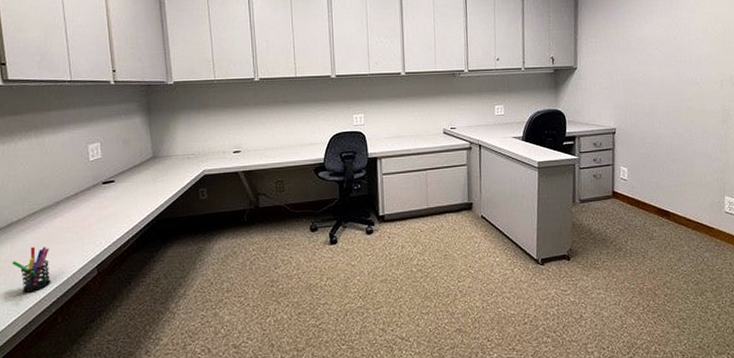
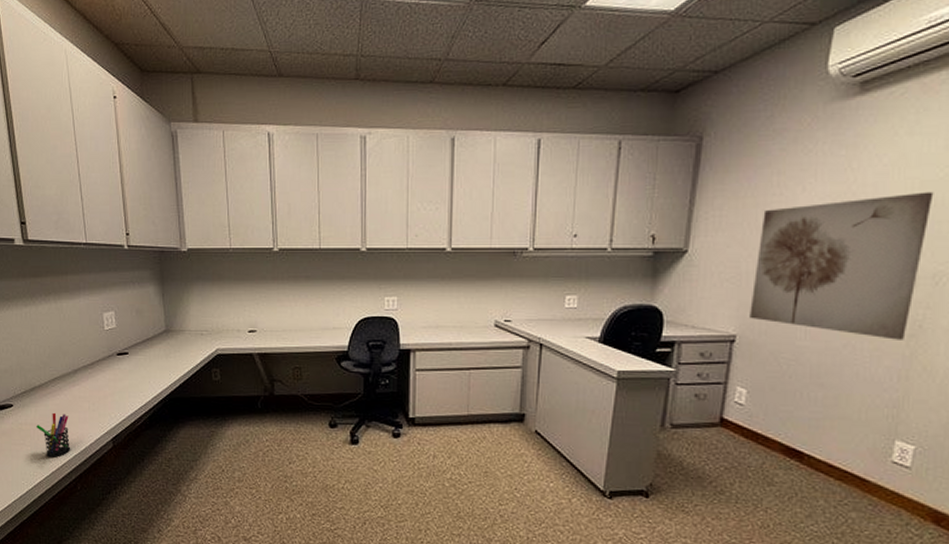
wall art: none [622,22,723,125] -> present [750,191,934,340]

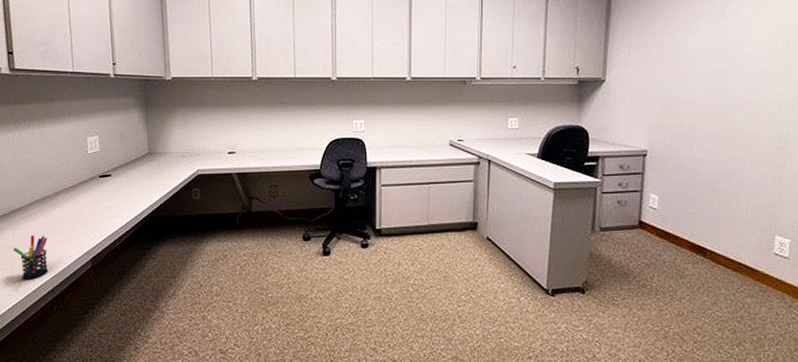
wall art: present [750,191,934,340] -> none [656,34,786,152]

